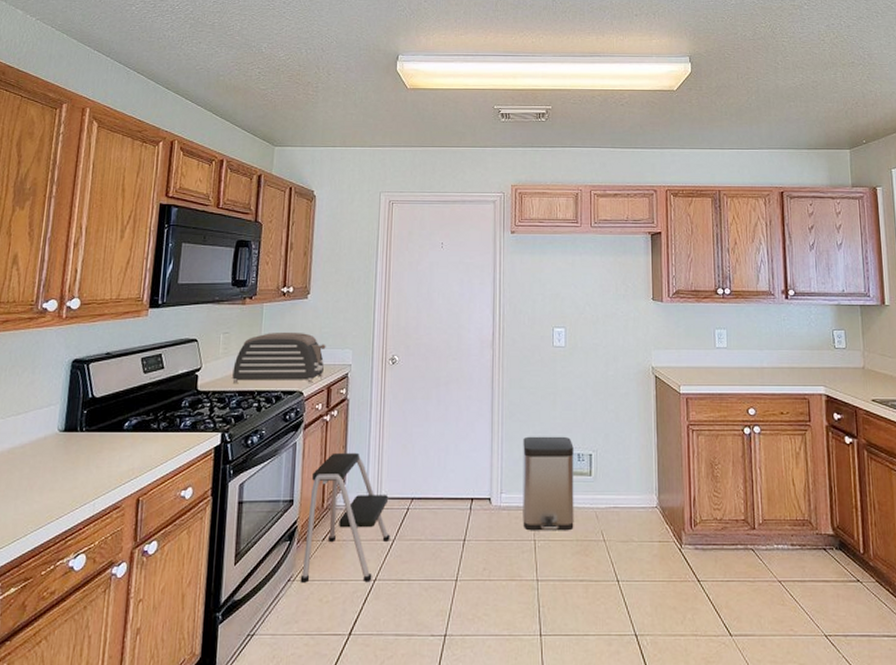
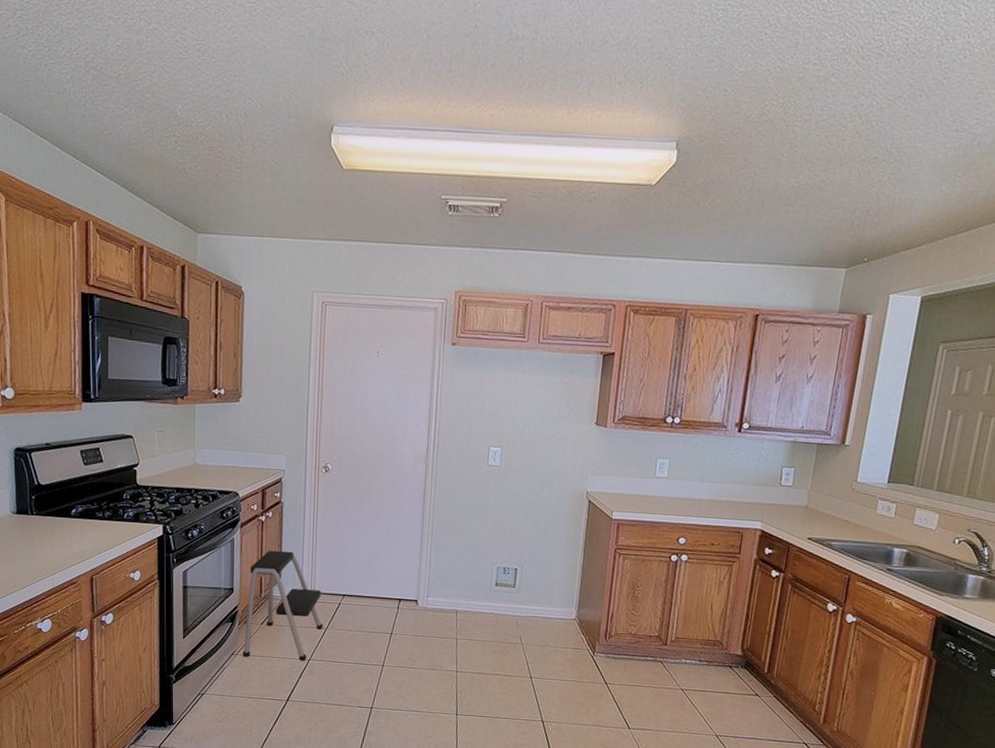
toaster: present [232,333,326,384] -> none [170,434,259,486]
pedal bin: present [523,436,574,531] -> none [446,548,500,633]

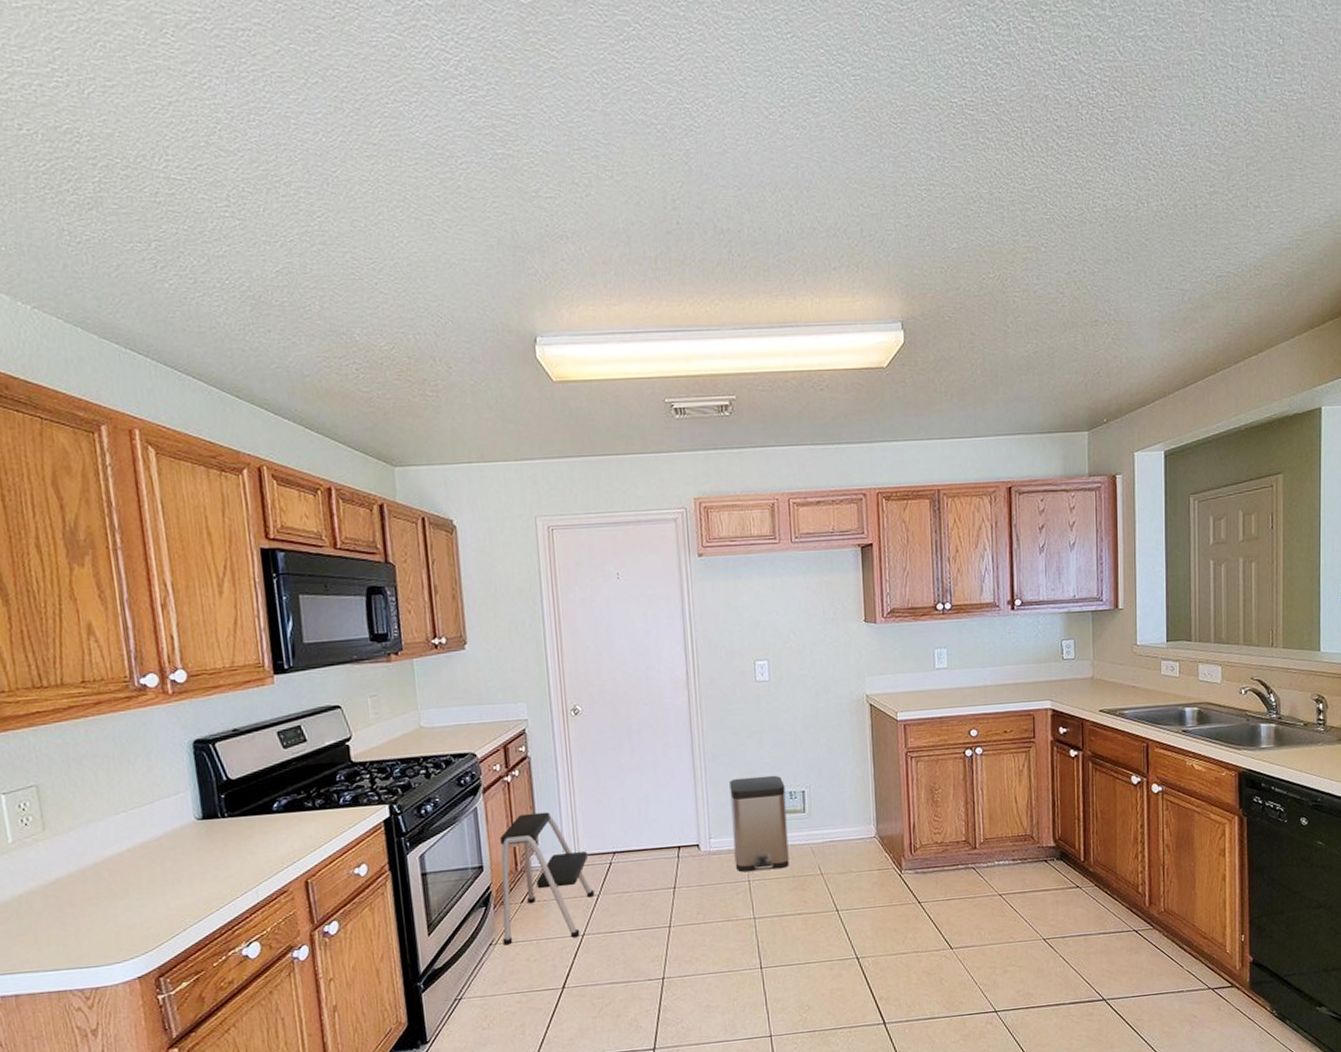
pedal bin: none [446,548,500,633] -> present [729,775,789,872]

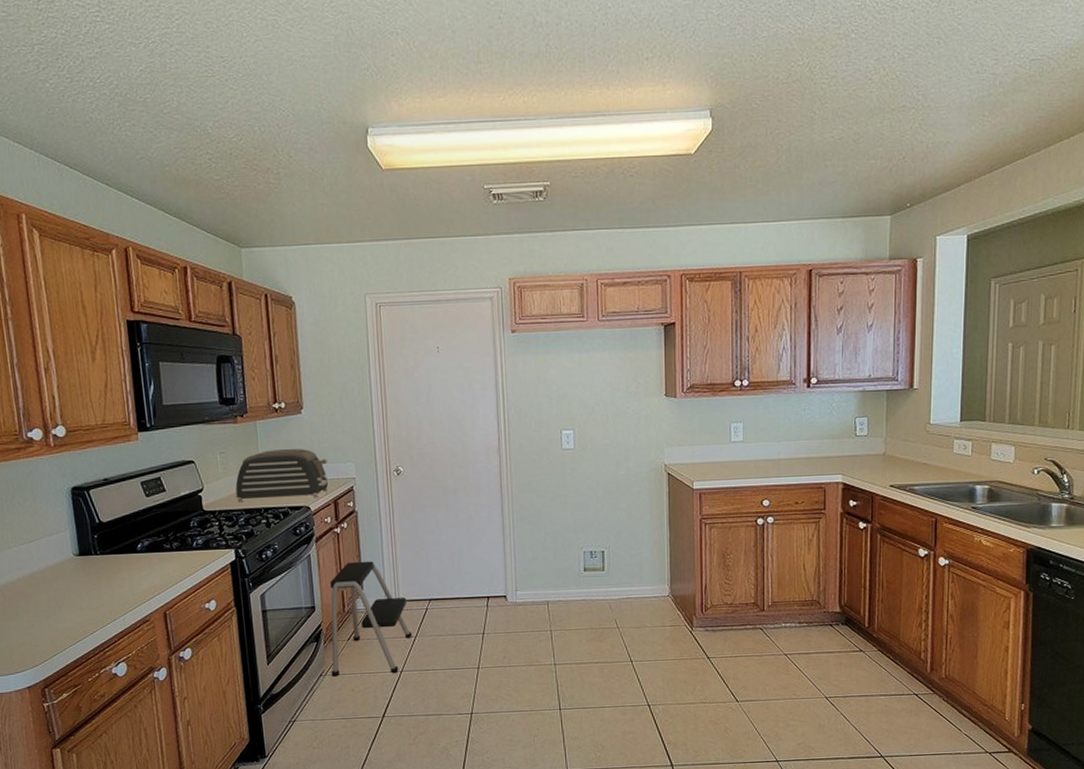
toaster: none [389,688,497,752] -> present [235,449,328,503]
pedal bin: present [729,775,789,872] -> none [535,535,588,623]

